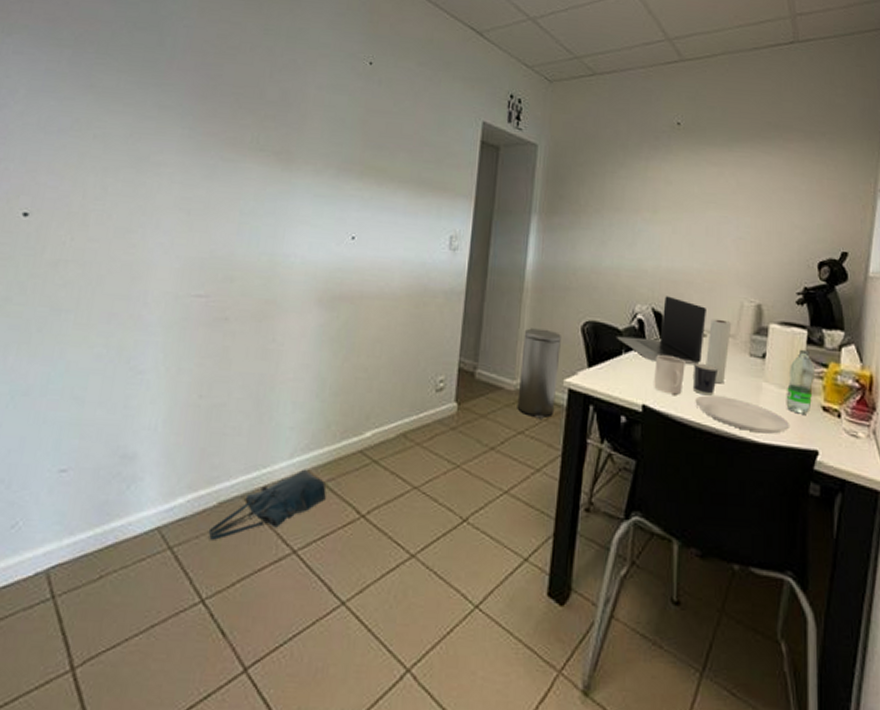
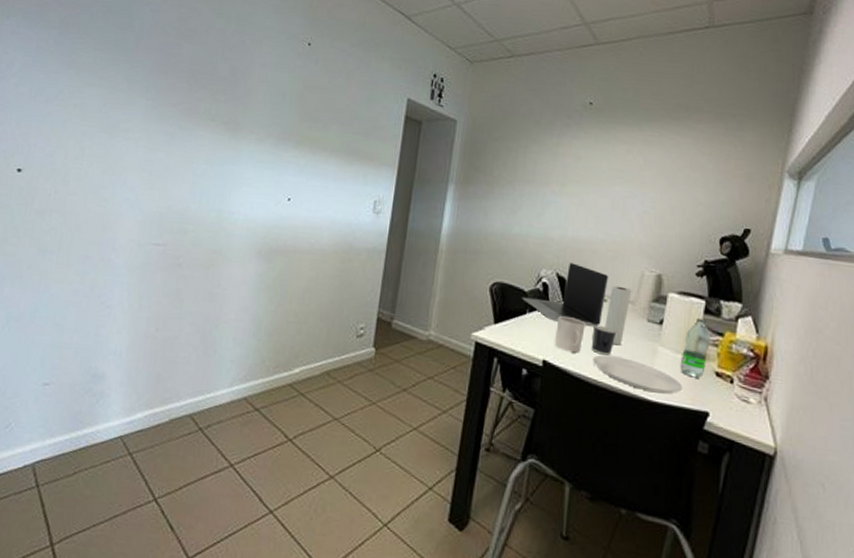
tote bag: present [208,469,327,540] -> none [161,396,260,451]
pedal bin: present [517,328,561,419] -> none [428,286,471,367]

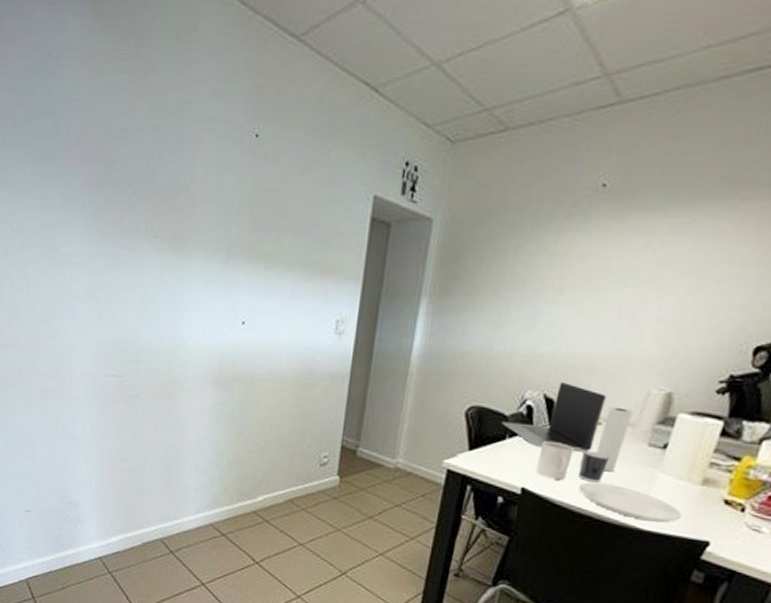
bottle: present [680,318,711,378] -> none [681,441,725,507]

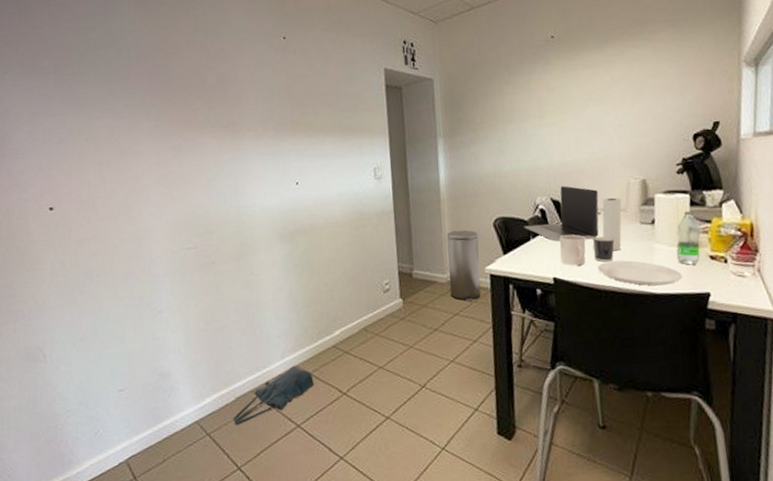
tote bag: none [137,522,227,570] -> present [233,365,314,425]
pedal bin: none [395,411,444,495] -> present [446,230,481,301]
bottle: none [681,441,725,507] -> present [676,210,701,265]

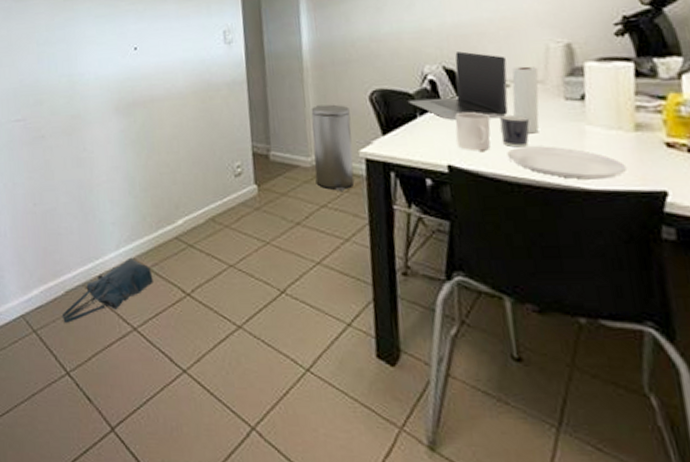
bottle: present [676,210,701,265] -> none [616,83,652,154]

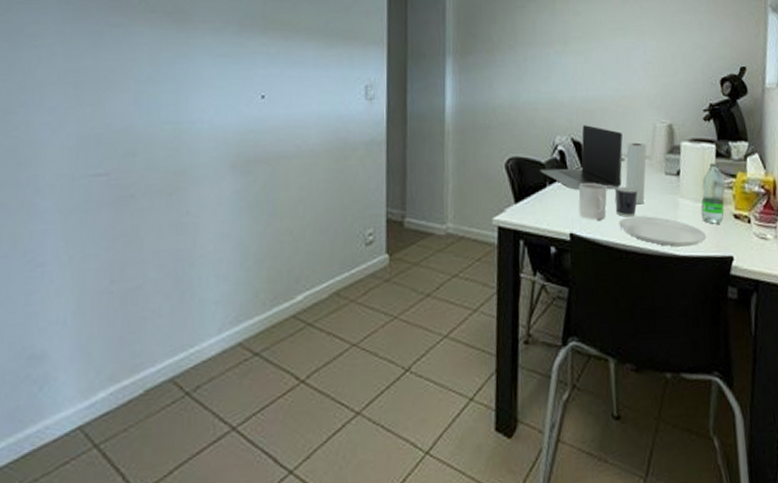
tote bag: present [62,257,153,323] -> none [137,342,261,431]
pedal bin: present [311,104,355,191] -> none [448,170,487,260]
bottle: none [616,83,652,154] -> present [700,162,726,224]

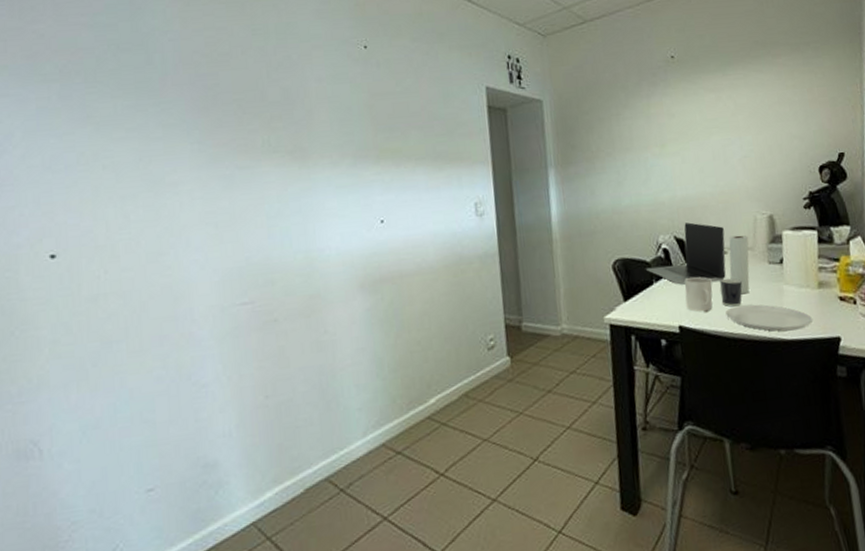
bottle: present [700,162,726,224] -> none [805,248,830,308]

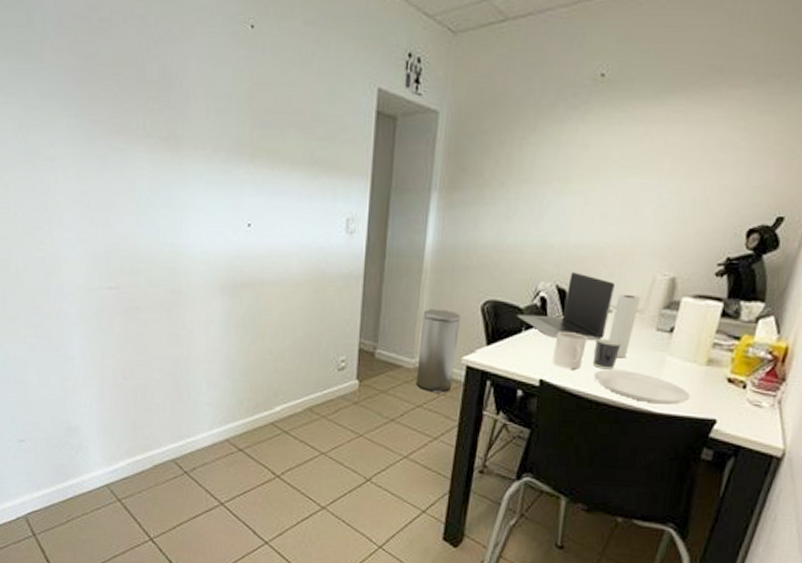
pedal bin: none [560,274,600,357] -> present [416,309,460,394]

